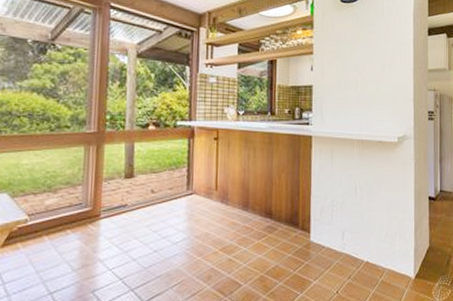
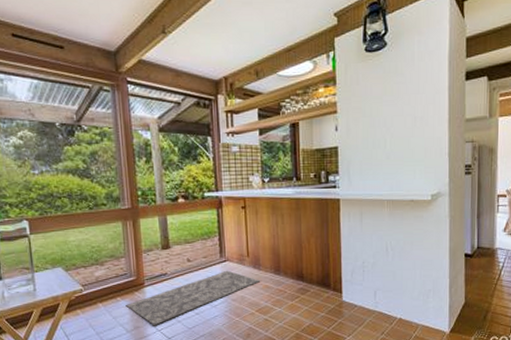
rug: none [75,204,228,265] -> present [126,270,261,326]

